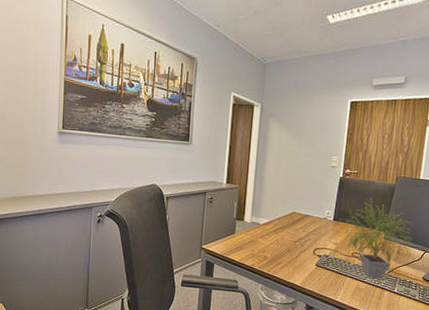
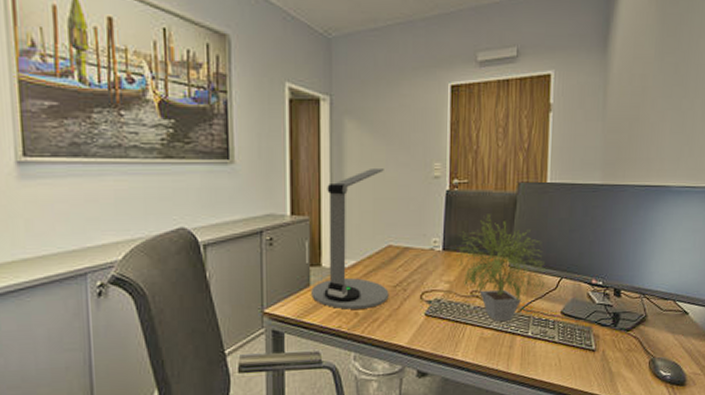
desk lamp: none [235,156,295,255] -> present [311,169,389,310]

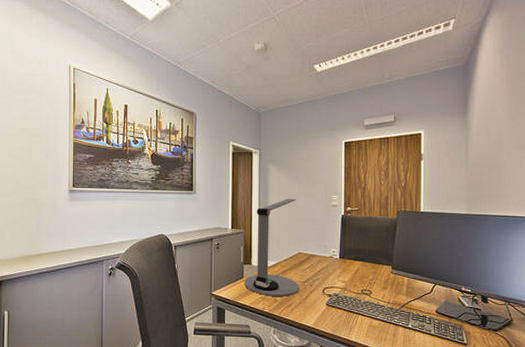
potted plant: present [453,214,546,321] -> none [348,233,423,314]

